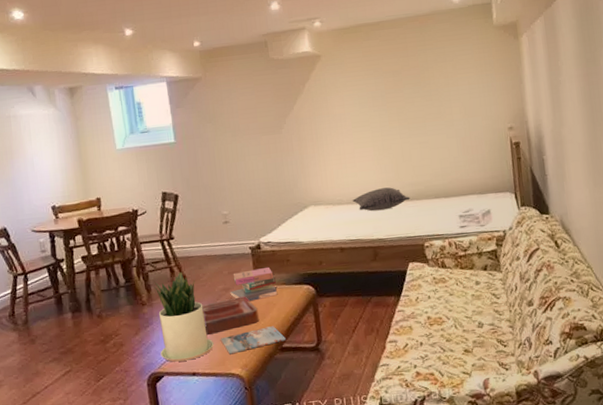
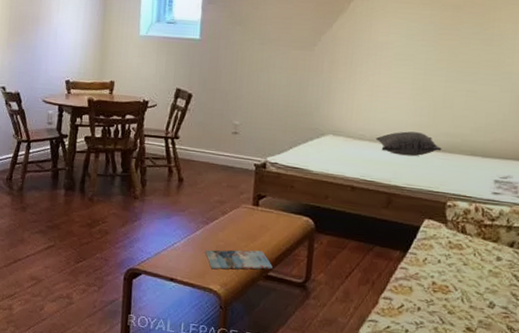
planter: present [154,272,214,362] -> none [142,173,198,265]
decorative tray: present [202,296,259,335] -> none [192,212,250,245]
books: present [230,267,277,302] -> none [224,187,276,221]

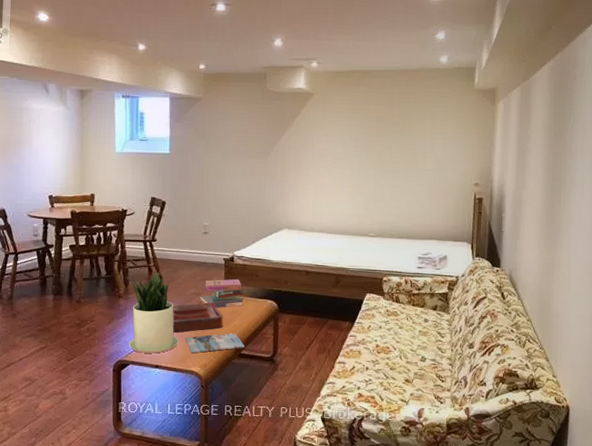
planter: none [142,173,198,265] -> present [129,272,179,354]
decorative tray: none [192,212,250,245] -> present [172,302,223,333]
books: none [224,187,276,221] -> present [200,278,244,308]
pillow: present [375,131,442,157] -> none [323,222,376,242]

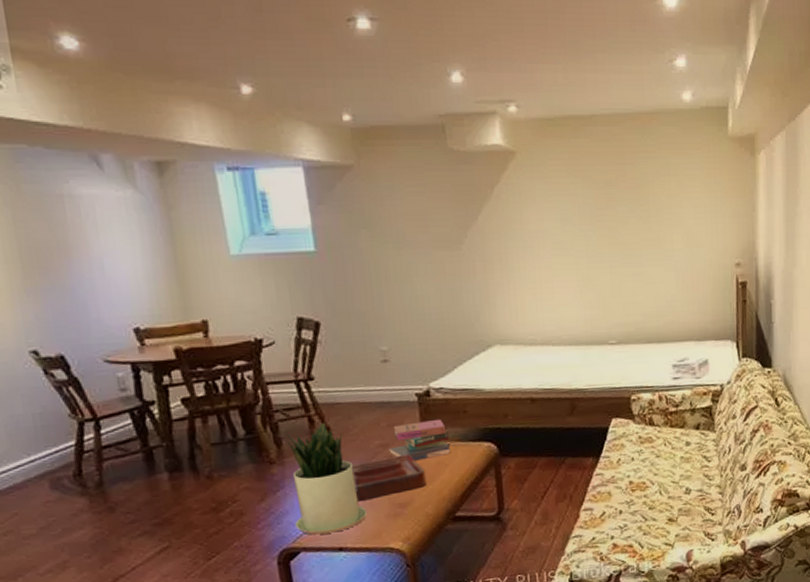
magazine: present [186,333,245,354] -> none [376,491,459,525]

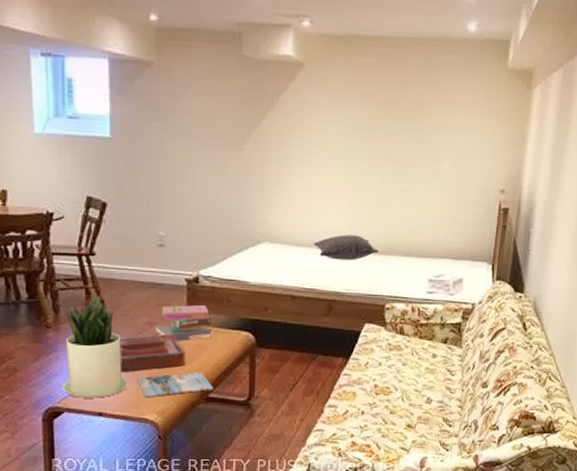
magazine: none [376,491,459,525] -> present [137,372,213,398]
pillow: none [547,327,618,356] -> present [313,235,379,261]

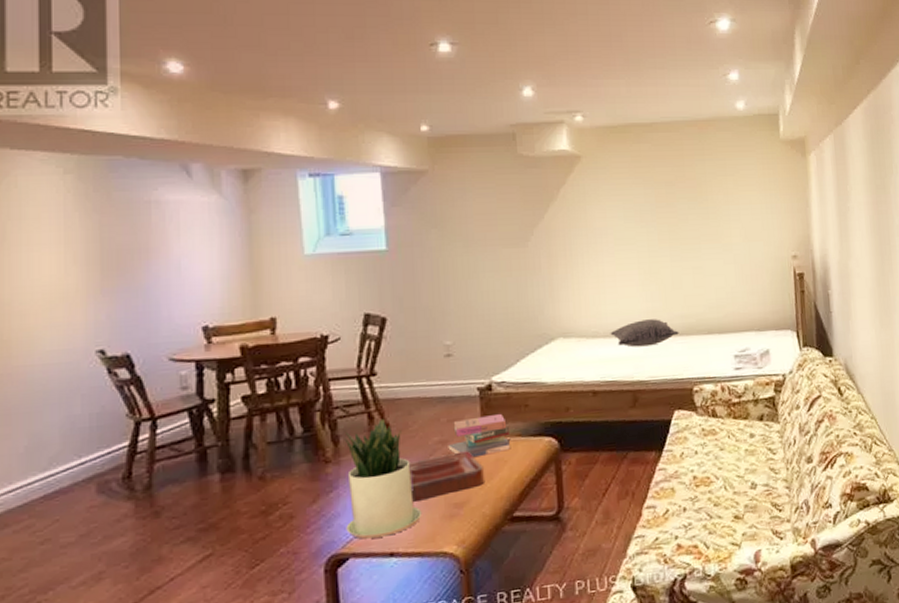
magazine: present [137,372,213,398] -> none [432,489,518,527]

